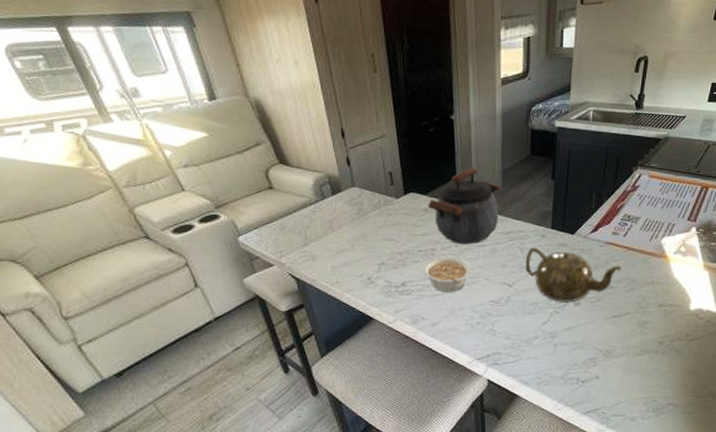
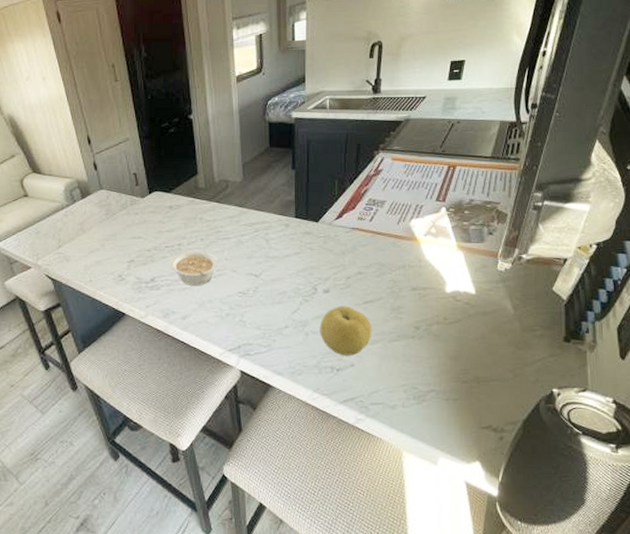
kettle: present [428,167,502,244] -> none [172,163,243,238]
teapot: present [525,247,622,302] -> none [271,237,370,290]
fruit: none [568,319,618,368] -> present [319,306,372,356]

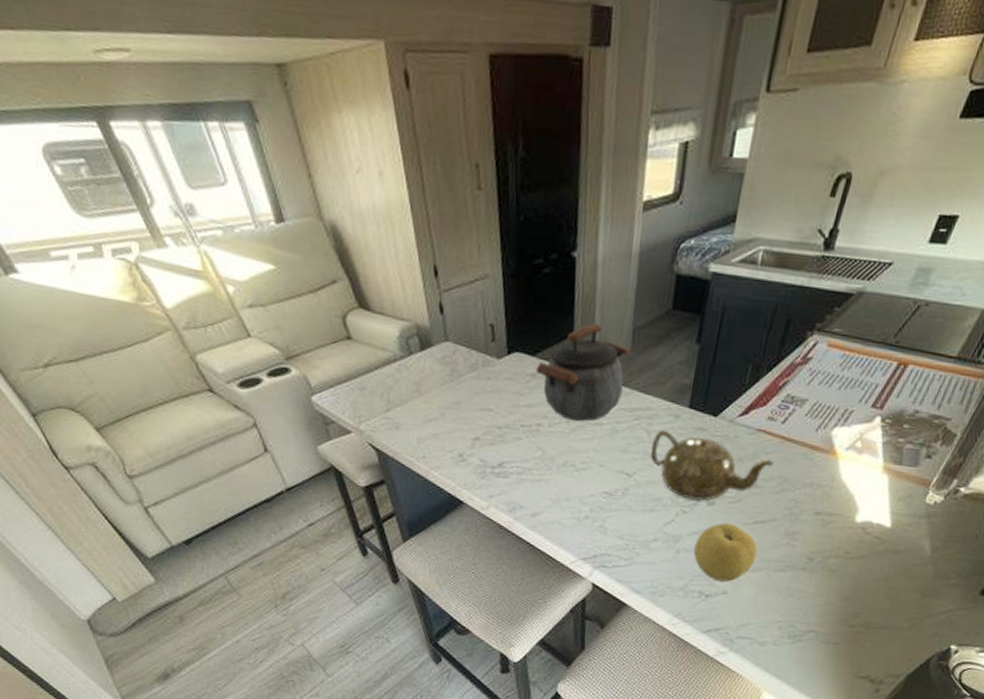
legume: present [170,251,219,286] -> none [524,434,585,479]
kettle: none [172,163,243,238] -> present [535,322,630,422]
teapot: none [271,237,370,290] -> present [650,430,774,502]

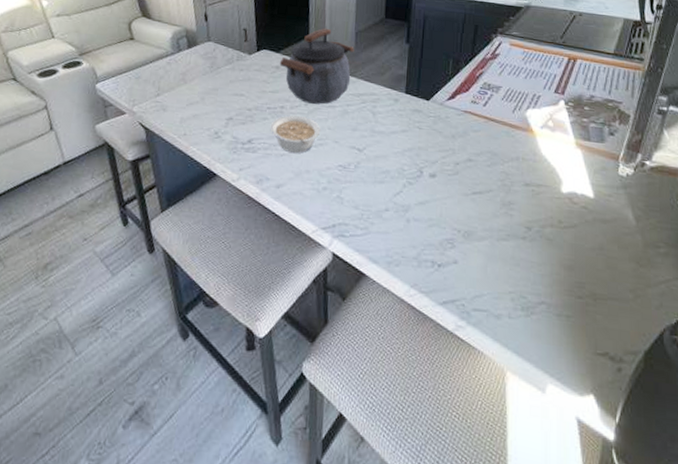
legume: none [524,434,585,479] -> present [270,115,321,154]
teapot: present [650,430,774,502] -> none [376,111,482,174]
fruit: present [693,522,758,582] -> none [422,193,479,251]

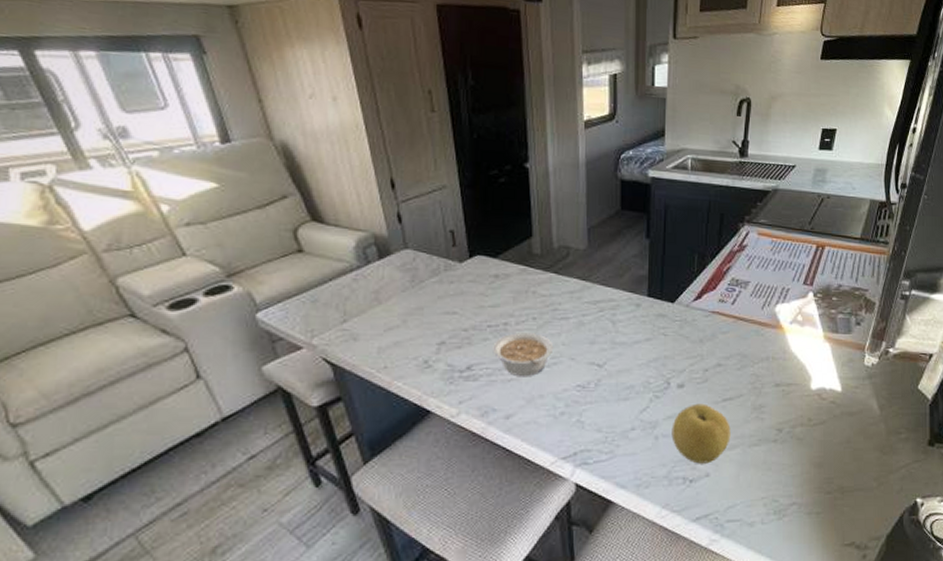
kettle: present [279,28,354,105] -> none [498,224,587,317]
fruit: none [422,193,479,251] -> present [671,403,731,464]

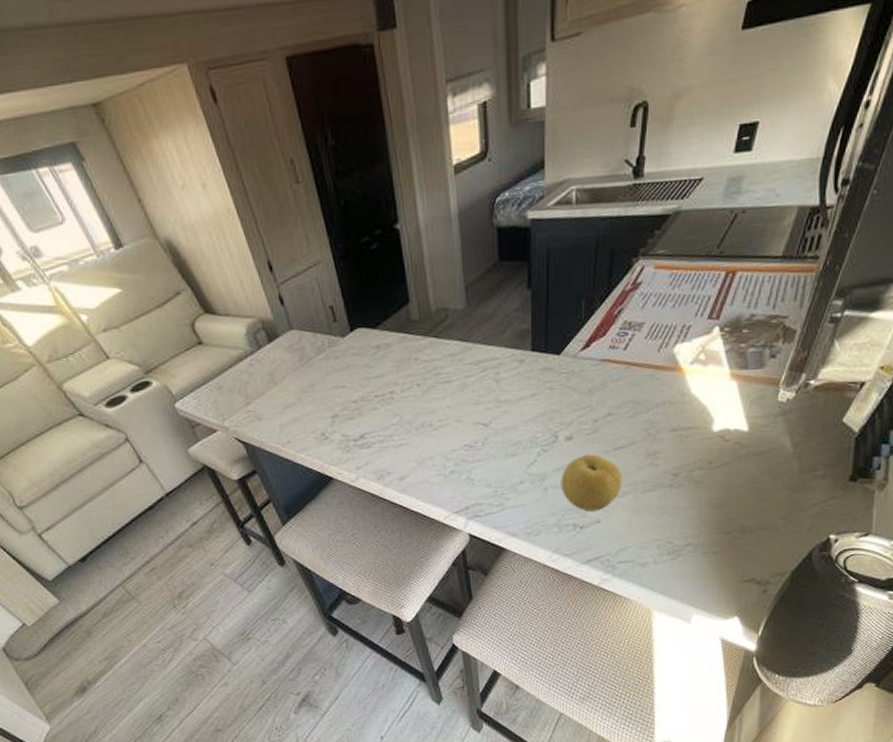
legume: present [493,333,554,377] -> none [382,399,440,442]

